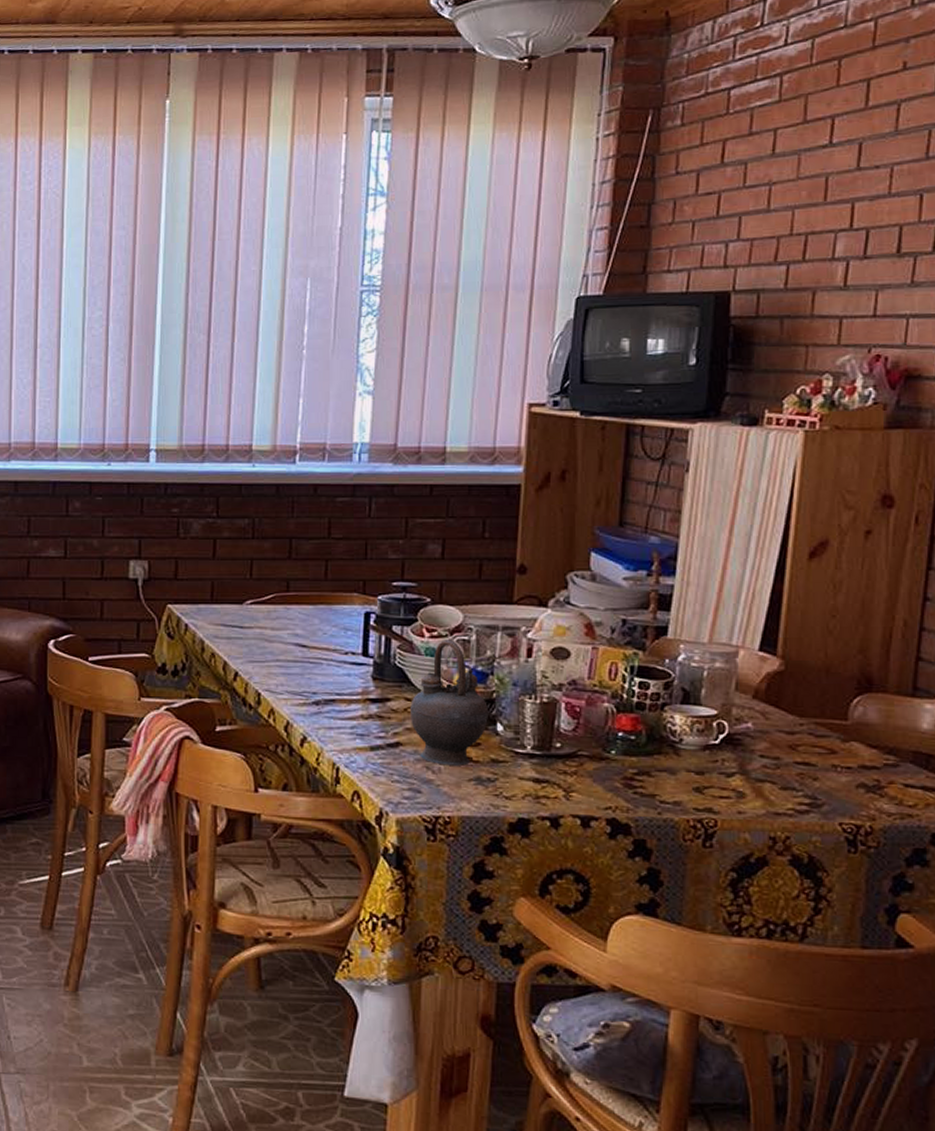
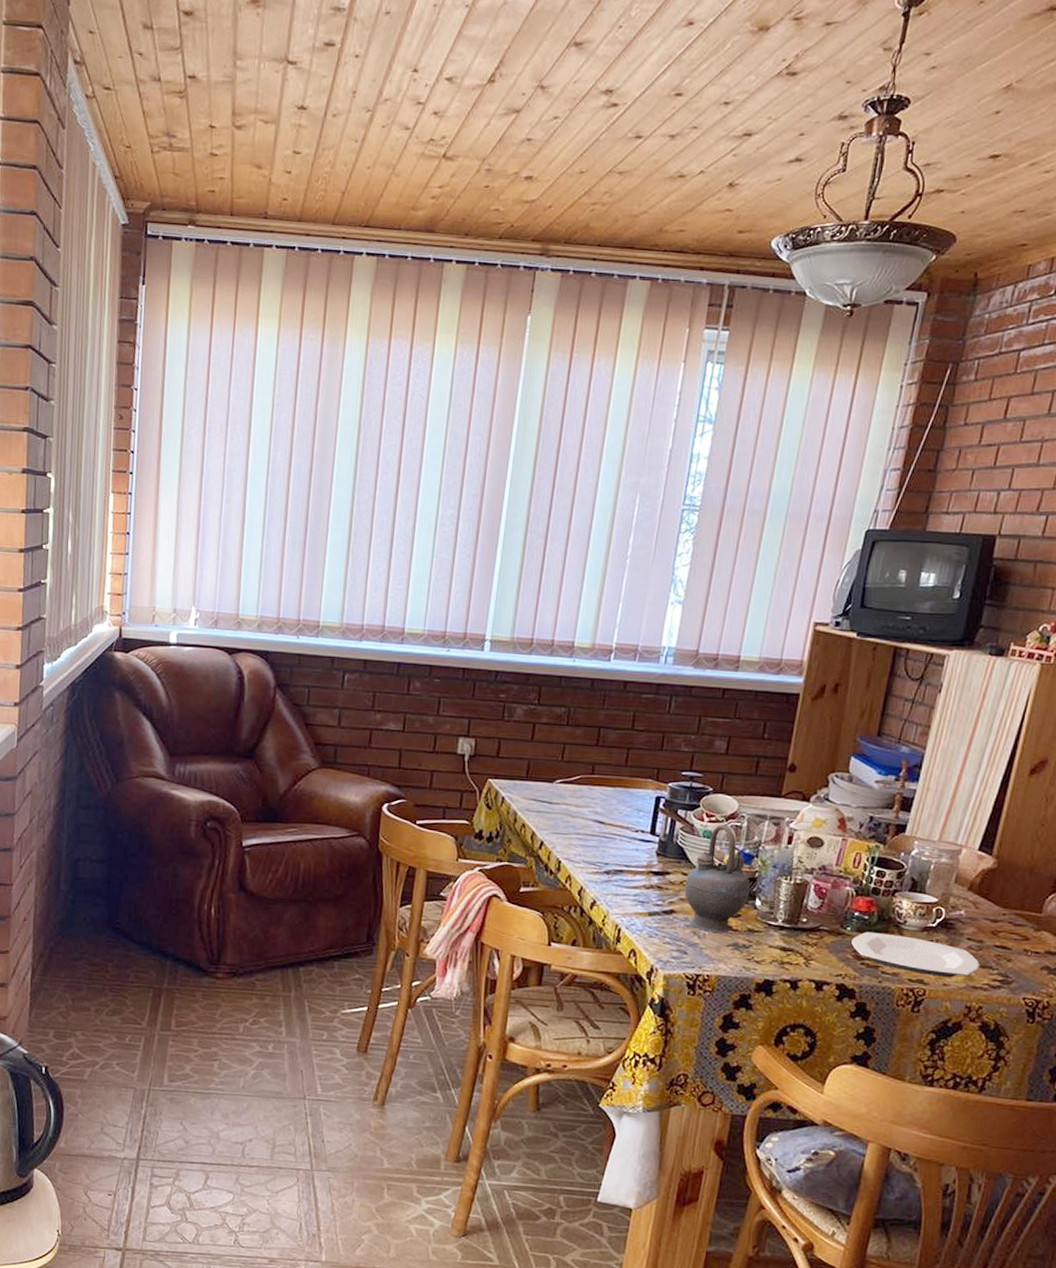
plate: none [619,754,779,804] -> present [852,931,980,978]

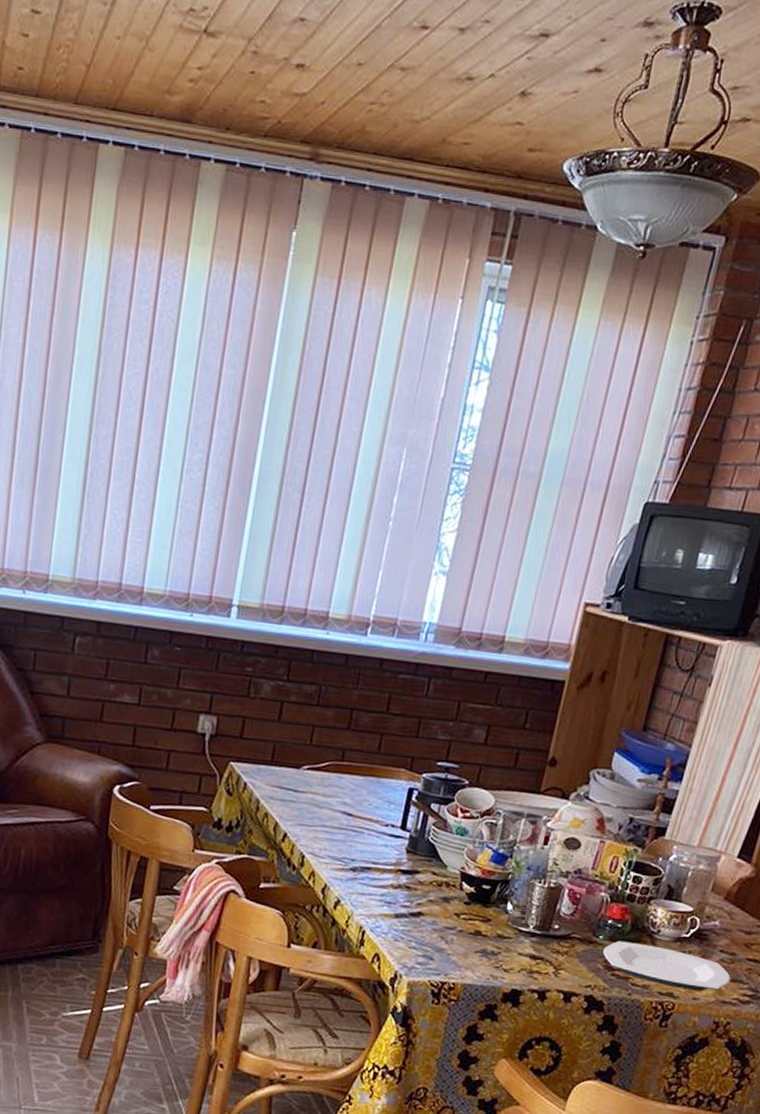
teapot: present [684,824,751,933] -> none [434,821,503,939]

